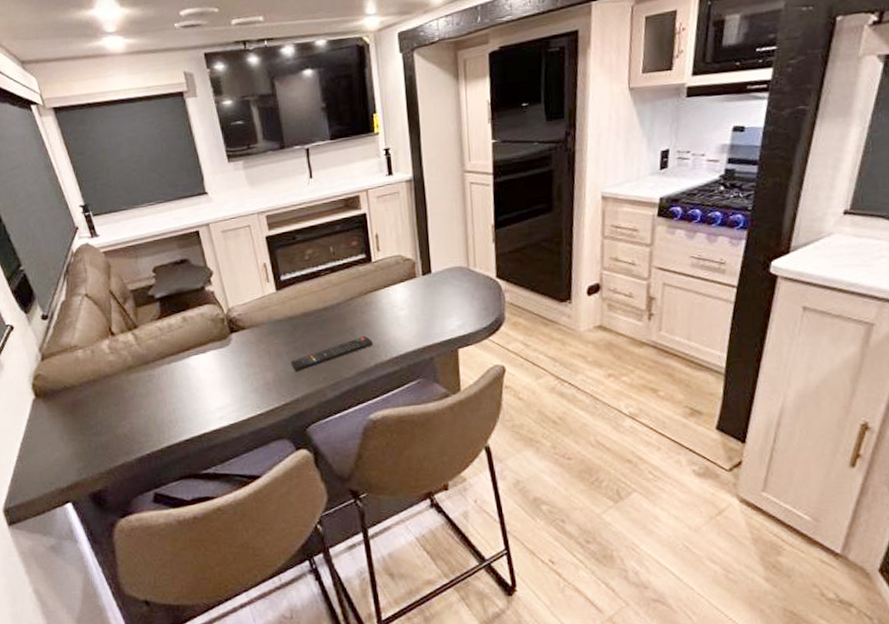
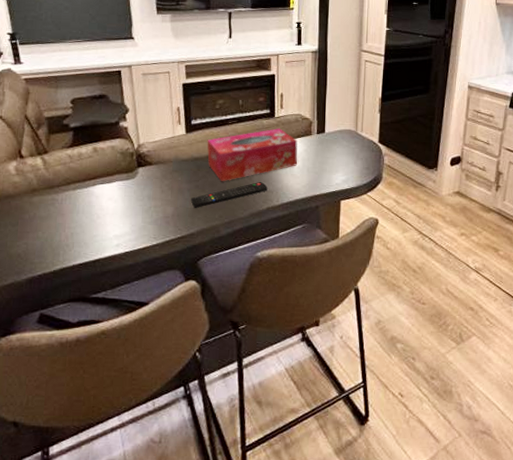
tissue box: none [300,274,403,341] -> present [207,128,298,182]

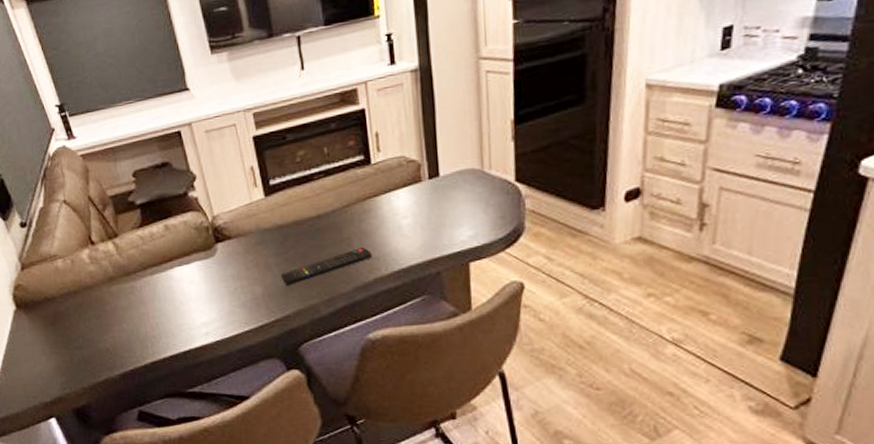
tissue box: present [207,128,298,182] -> none [291,177,406,252]

